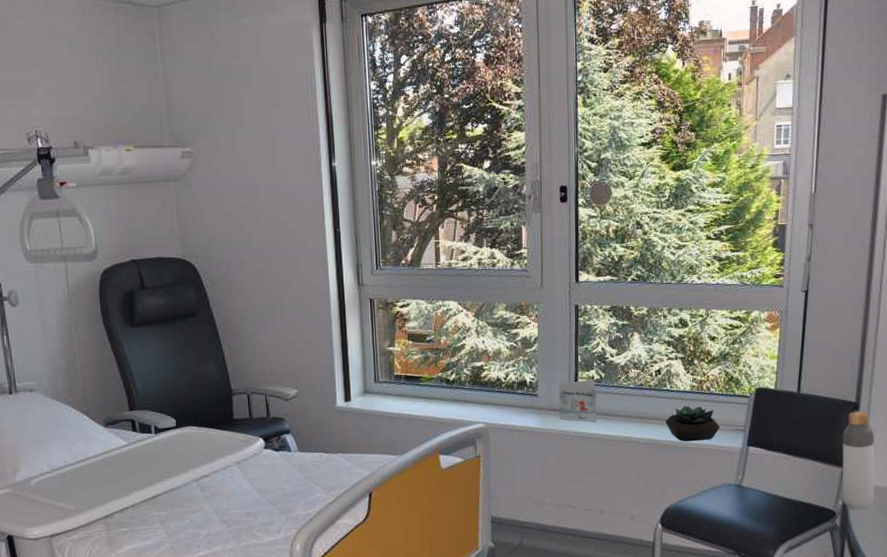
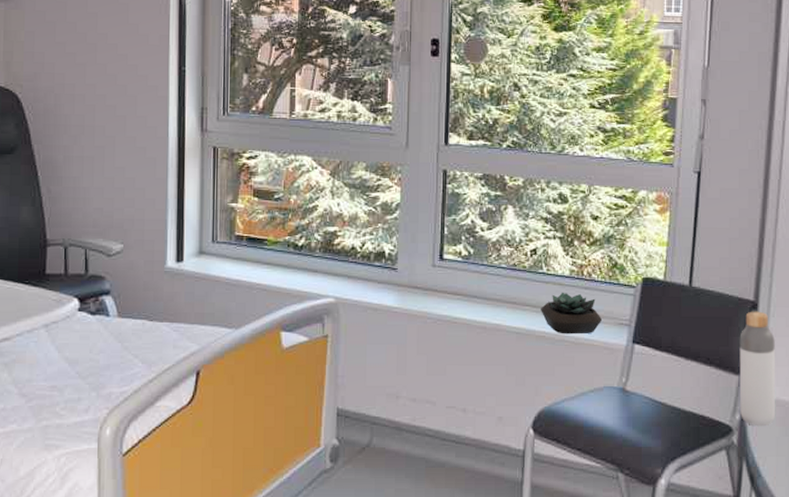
greeting card: present [558,379,597,423] -> none [420,255,464,306]

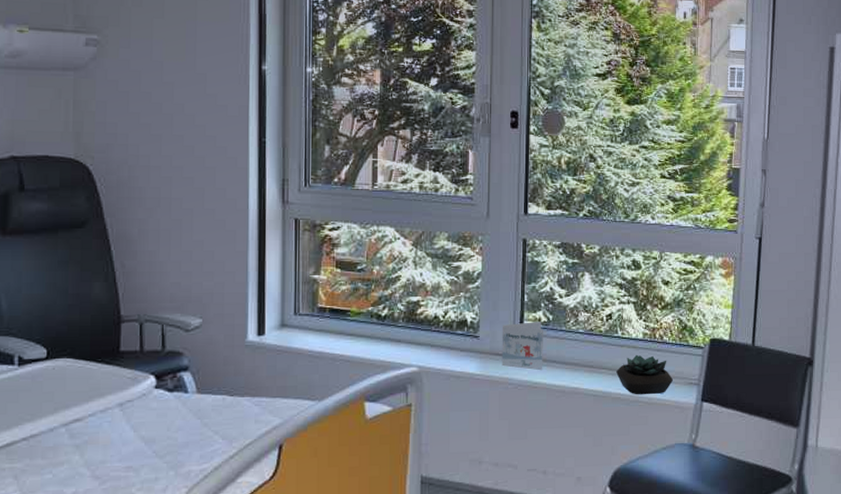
greeting card: none [420,255,464,306] -> present [501,322,543,371]
bottle: present [739,311,776,427] -> none [797,367,830,475]

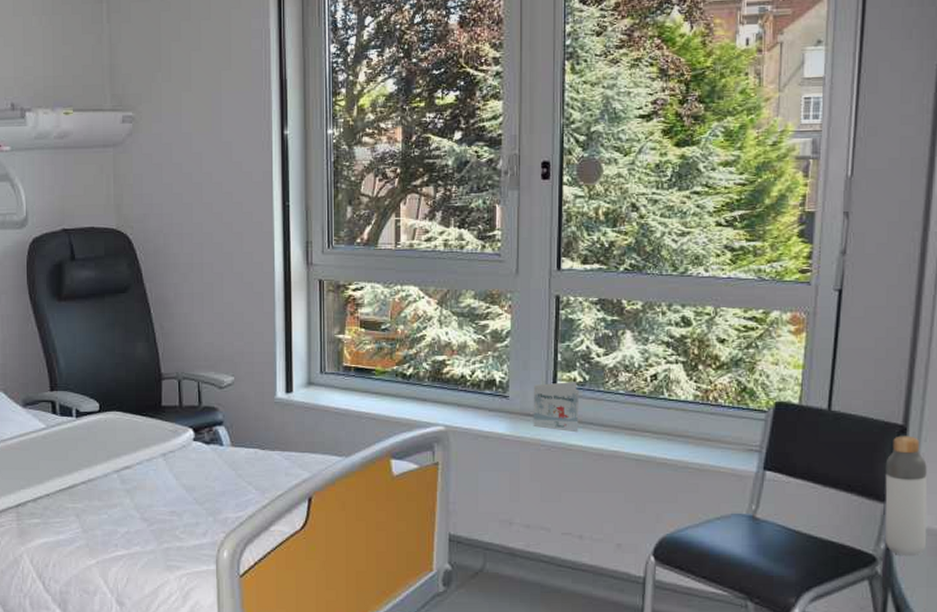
succulent plant: present [616,354,674,395] -> none [662,417,730,461]
bottle: none [797,367,830,475] -> present [885,436,927,557]

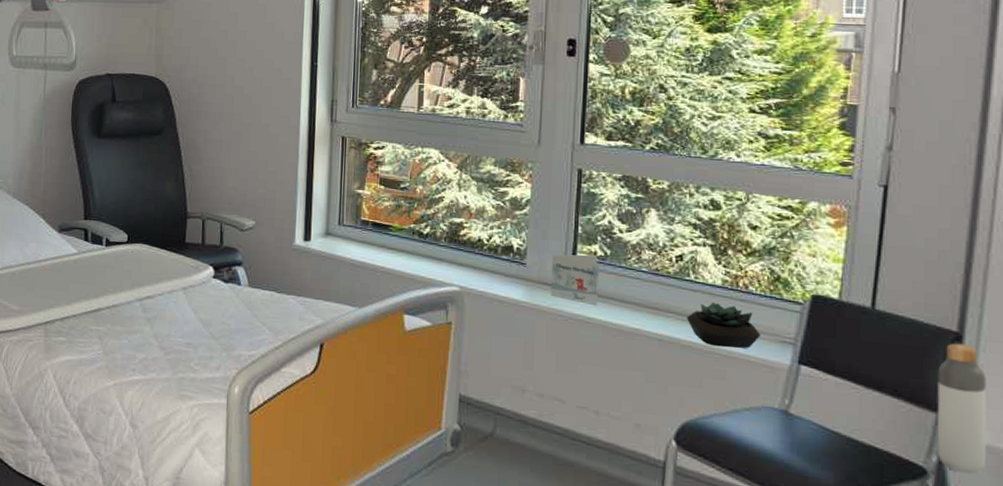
succulent plant: none [662,417,730,461] -> present [687,302,761,349]

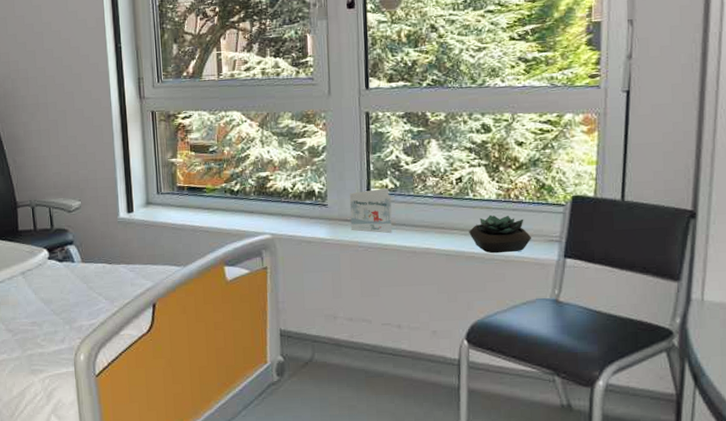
bottle: present [937,343,987,474] -> none [677,219,720,329]

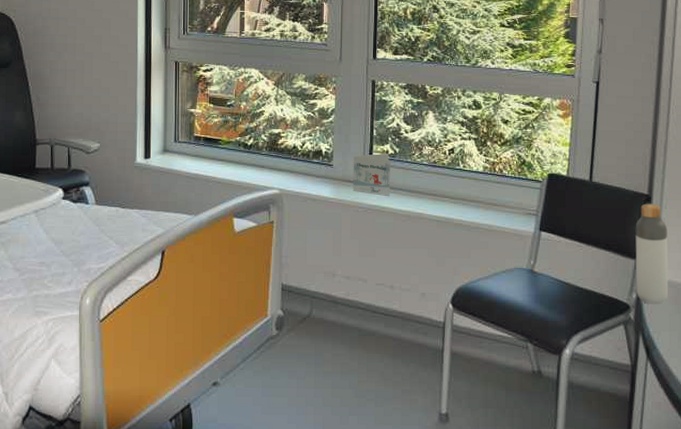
succulent plant: present [469,214,532,254] -> none [458,185,513,223]
bottle: none [677,219,720,329] -> present [635,203,669,305]

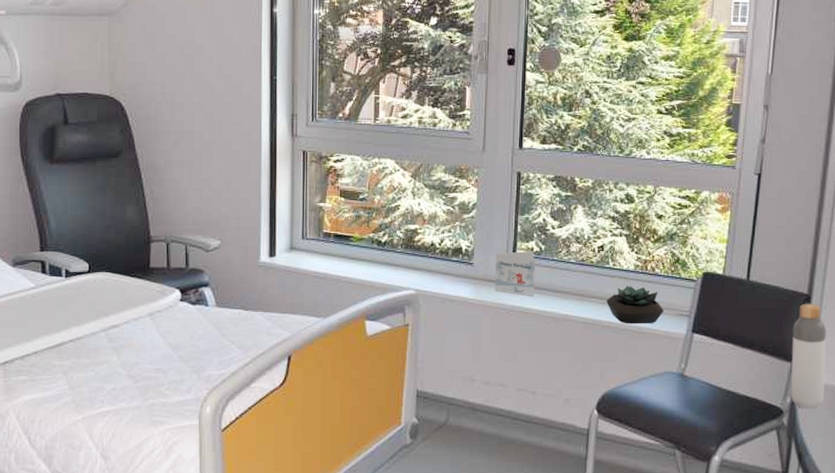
succulent plant: none [458,185,513,223] -> present [607,285,664,324]

